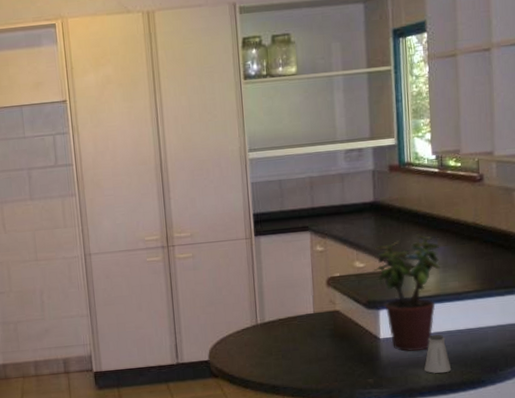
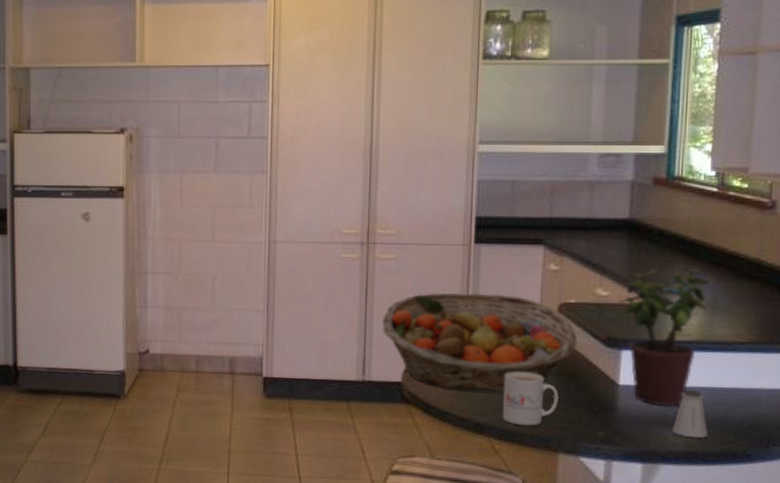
fruit basket: none [187,276,345,361] -> present [382,292,578,392]
mug: none [291,338,335,383] -> present [502,372,558,426]

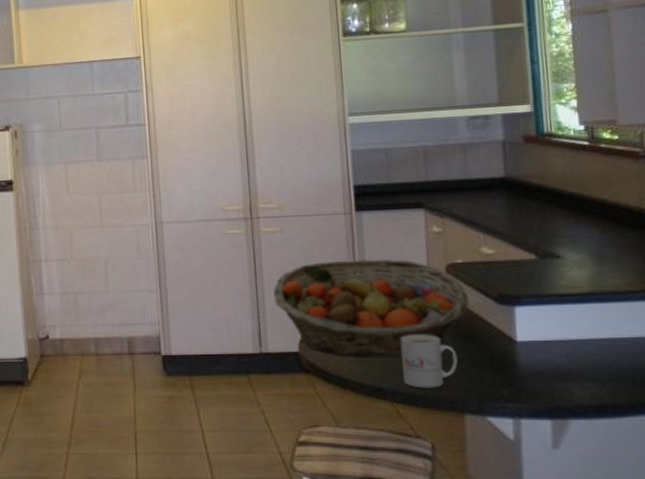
potted plant: present [617,264,708,406] -> none [504,218,595,360]
saltshaker: present [673,389,709,439] -> none [577,341,615,391]

